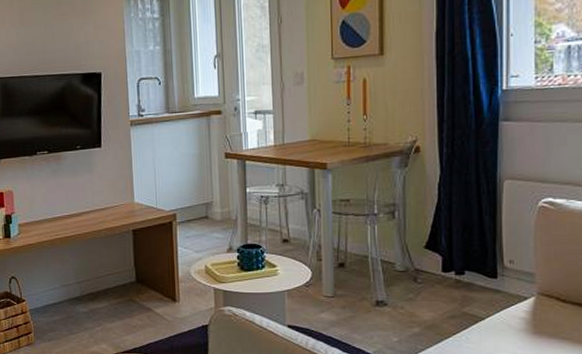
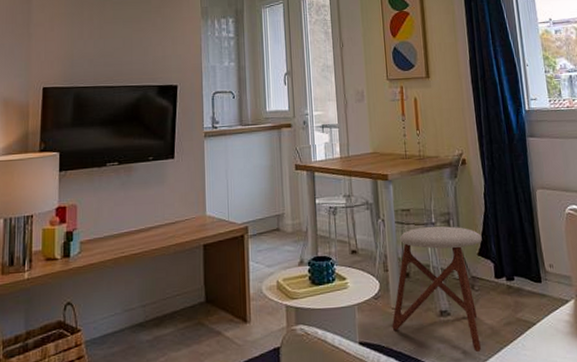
stool: none [323,217,431,342] -> present [392,226,482,353]

